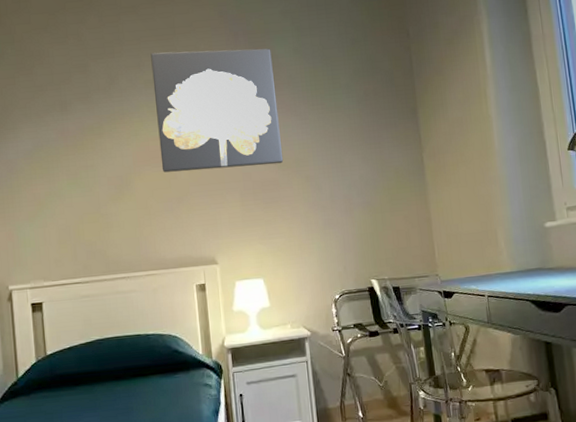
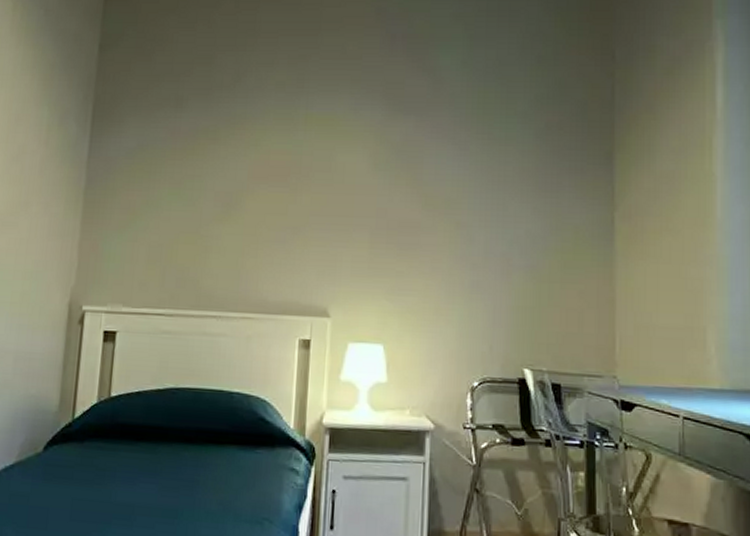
wall art: present [150,48,284,173] -> none [280,49,434,202]

